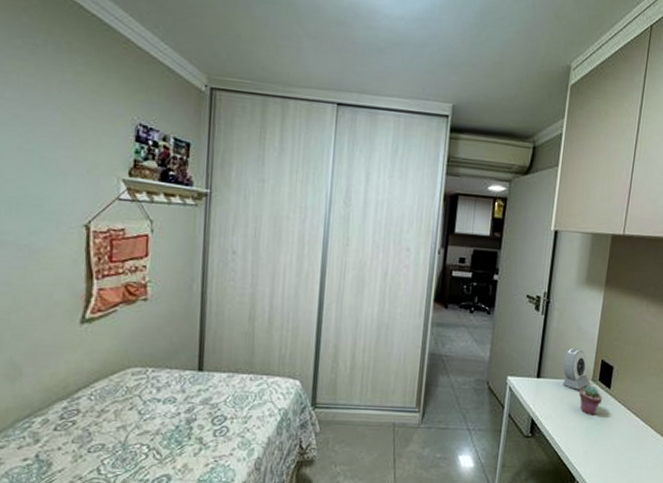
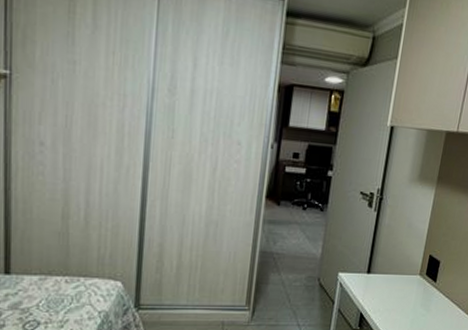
alarm clock: present [563,347,590,390] -> none [392,243,418,284]
potted succulent: present [578,385,602,416] -> none [406,279,428,308]

